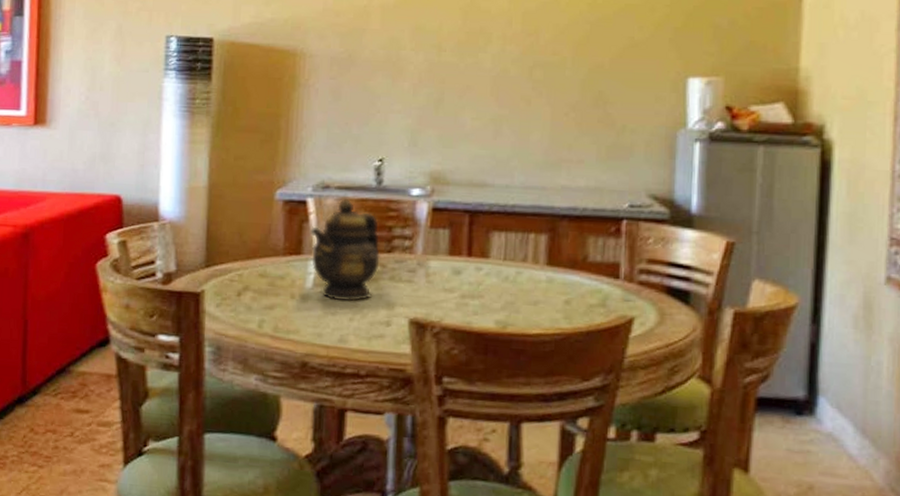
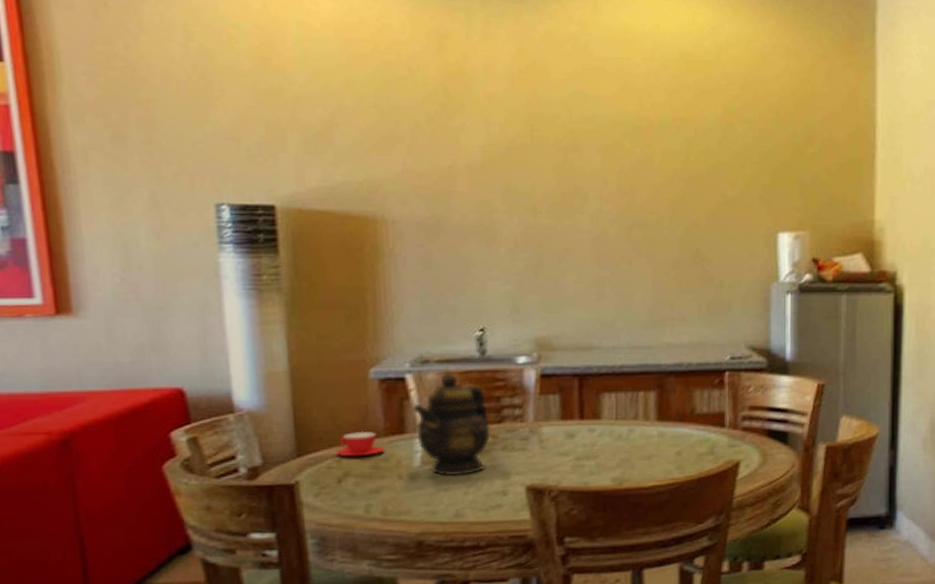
teacup: none [238,248,282,273] -> present [335,431,385,457]

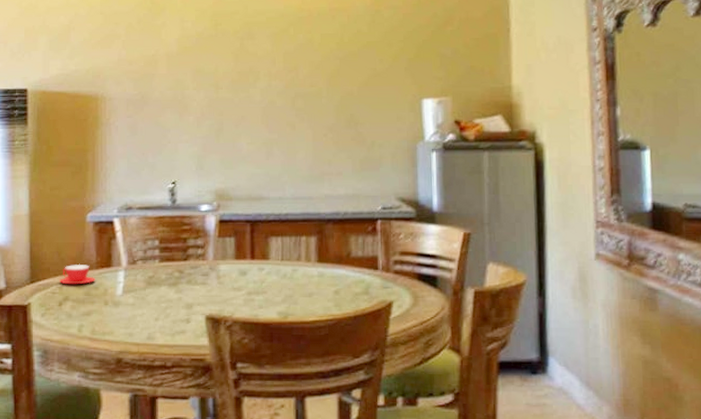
teapot: present [411,372,491,477] -> none [117,218,178,304]

